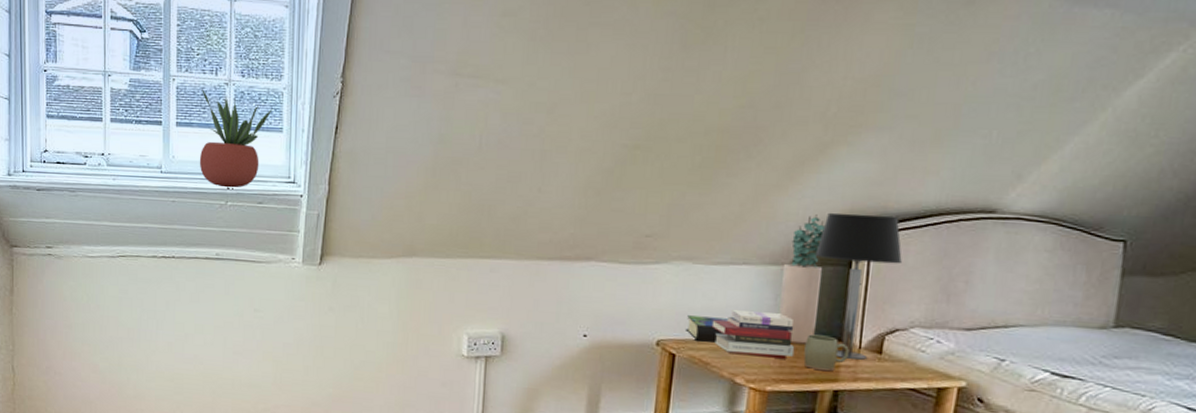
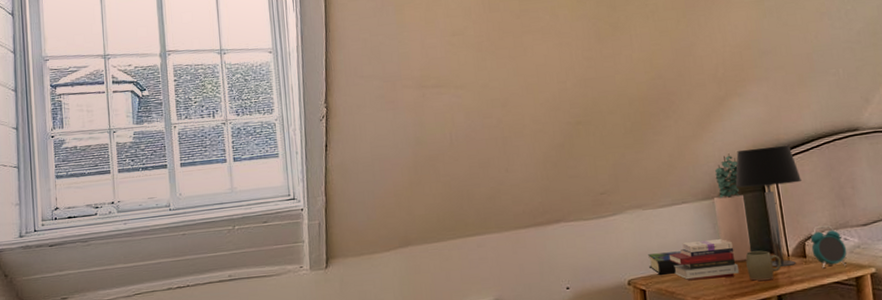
potted plant: present [199,89,273,189] -> none [201,131,268,215]
alarm clock: none [891,320,937,373] -> present [810,225,847,269]

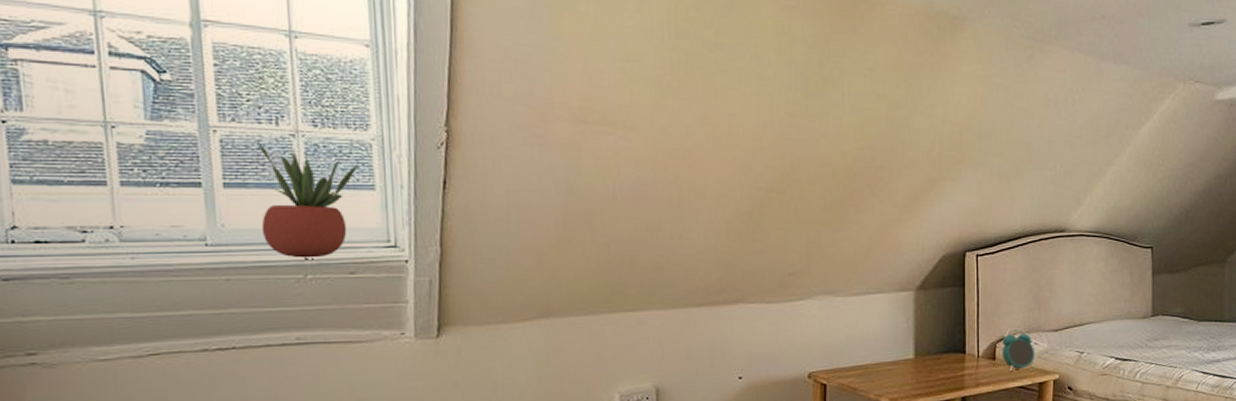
potted plant: none [201,131,268,215] -> present [257,142,359,258]
book: present [648,251,682,275] -> none [834,345,870,369]
books: present [668,239,740,281] -> none [855,335,927,377]
vase: present [714,153,751,263] -> none [911,243,943,361]
table lamp: present [735,146,803,267] -> none [935,240,1003,368]
mug: present [745,250,782,281] -> none [935,349,970,382]

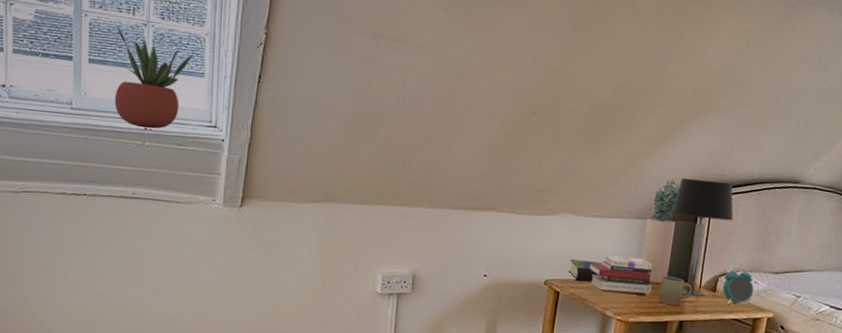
book: none [834,345,870,369] -> present [569,259,603,282]
books: none [855,335,927,377] -> present [589,255,653,296]
vase: none [911,243,943,361] -> present [642,178,679,285]
table lamp: none [935,240,1003,368] -> present [670,178,734,297]
mug: none [935,349,970,382] -> present [658,276,692,306]

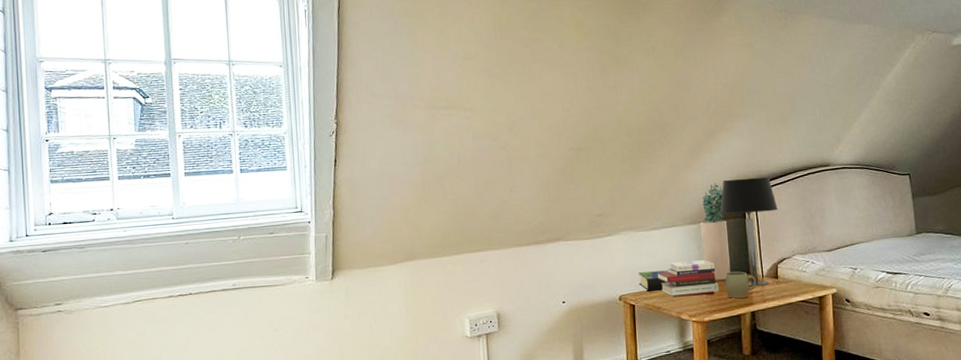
potted plant: present [114,27,194,130] -> none [207,141,276,225]
alarm clock: present [722,265,754,307] -> none [782,250,813,289]

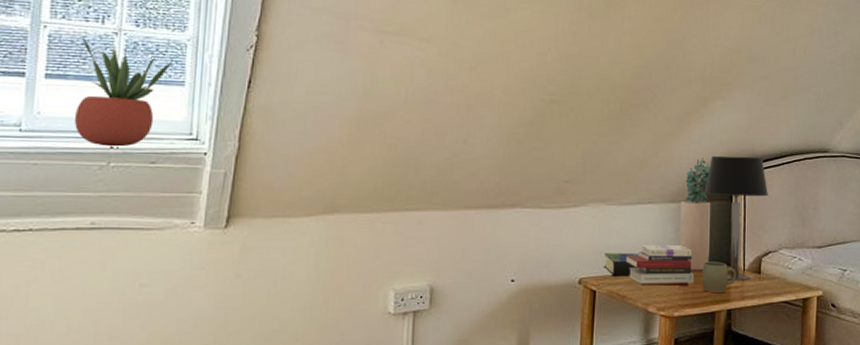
potted plant: none [207,141,276,225] -> present [74,38,173,147]

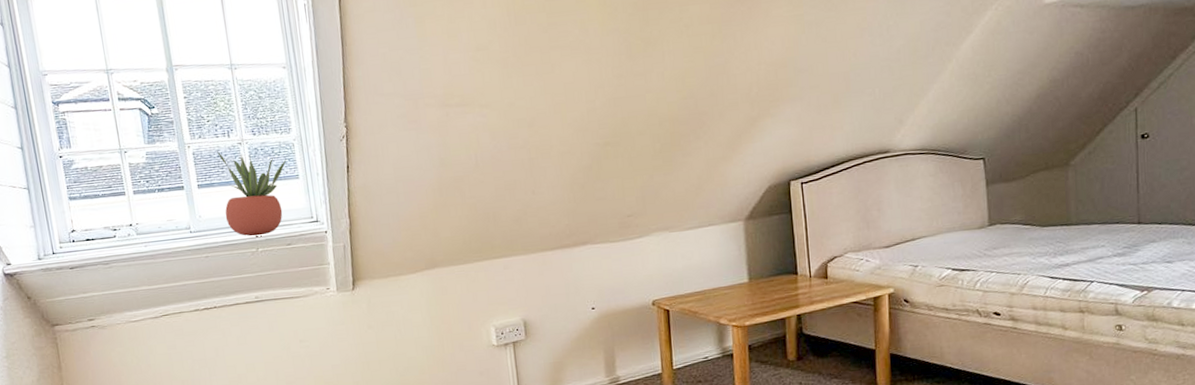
book: present [604,253,640,276] -> none [673,272,706,296]
books: present [625,245,695,286] -> none [693,261,762,301]
vase: present [680,157,711,272] -> none [741,176,774,284]
mug: present [702,262,736,294] -> none [768,271,803,301]
table lamp: present [704,155,769,280] -> none [762,168,830,288]

